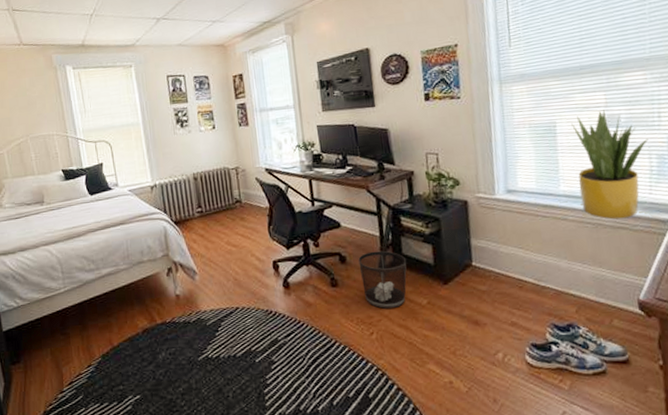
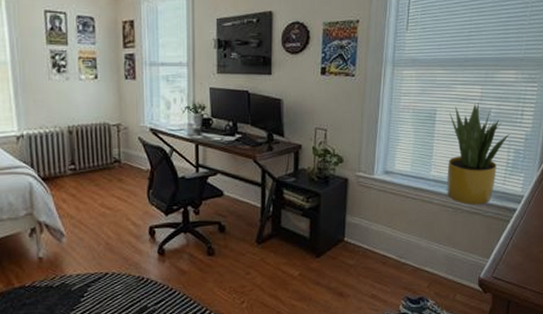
waste bin: present [358,250,407,309] -> none [237,222,284,279]

